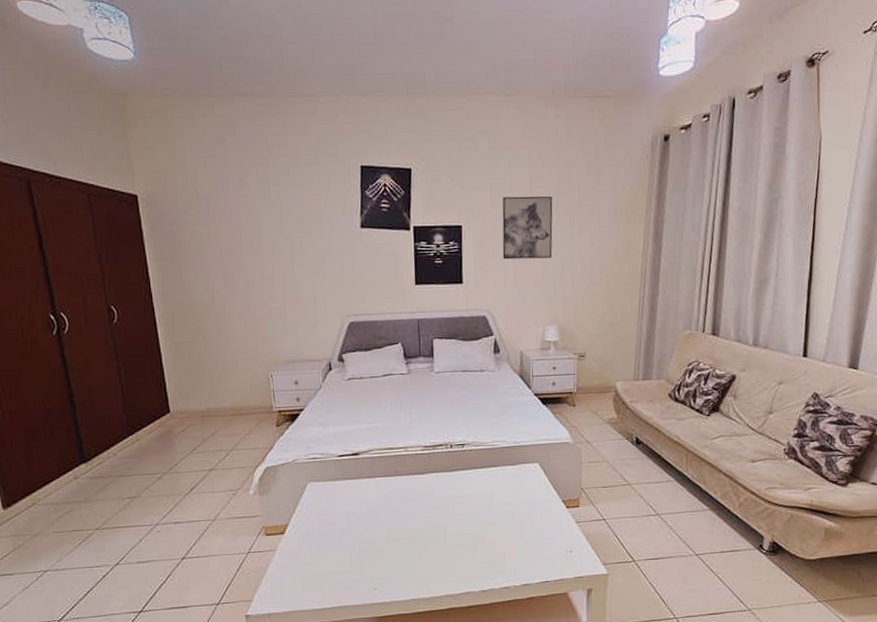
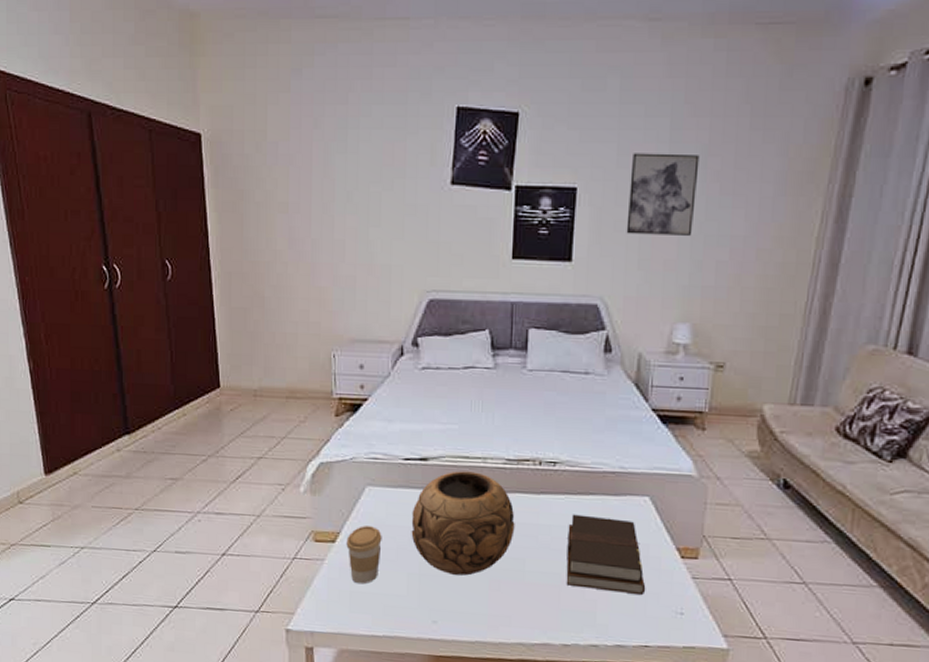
coffee cup: none [294,516,325,567] -> present [346,525,382,584]
decorative bowl: none [349,459,435,547] -> present [411,471,515,576]
bible: none [477,483,542,543] -> present [566,514,646,595]

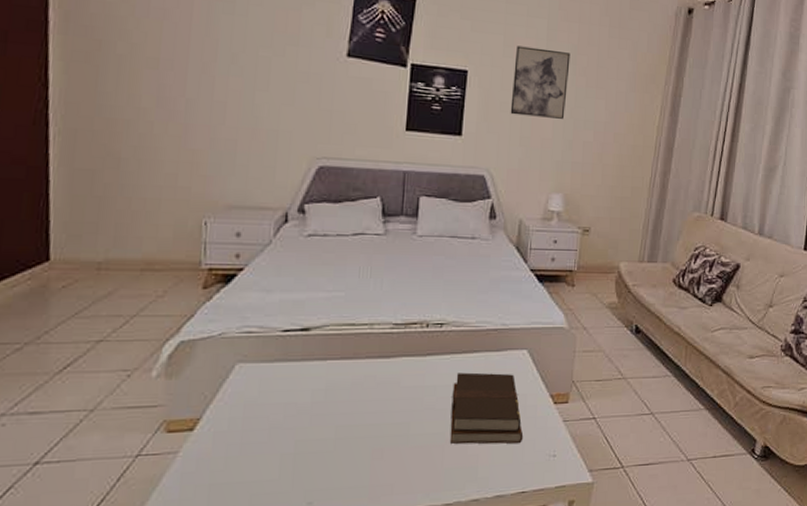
coffee cup: present [346,525,382,584] -> none [207,407,253,475]
decorative bowl: present [411,471,515,576] -> none [287,339,401,449]

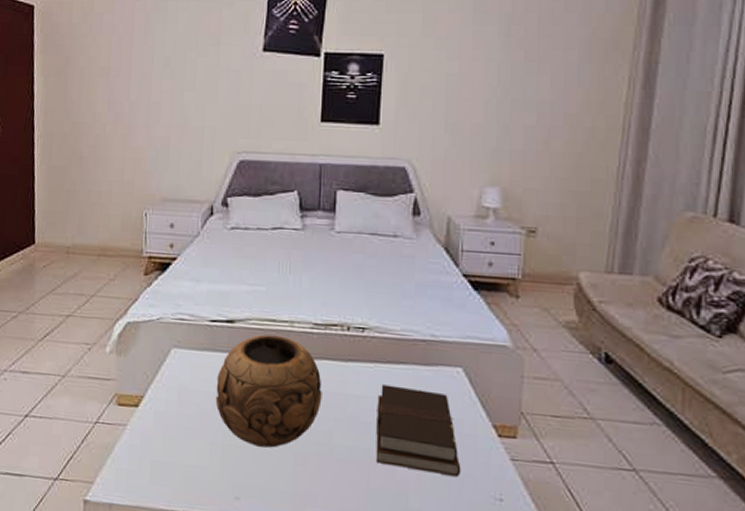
decorative bowl: none [287,339,401,449] -> present [215,334,322,448]
wall art: present [510,45,571,119] -> none [433,22,503,100]

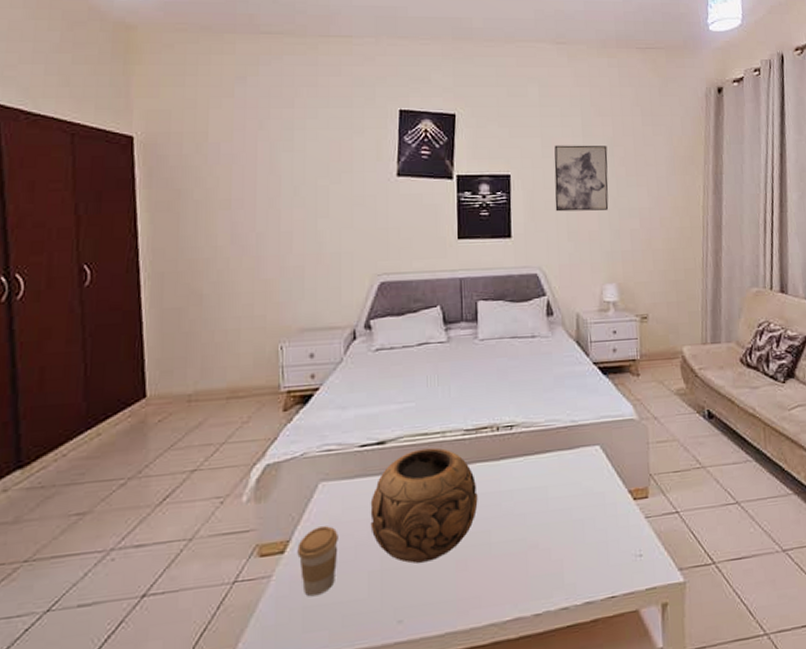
coffee cup: none [149,390,186,454] -> present [297,526,338,597]
bible: present [375,384,461,476] -> none [529,472,607,550]
wall art: none [433,22,503,100] -> present [554,145,609,212]

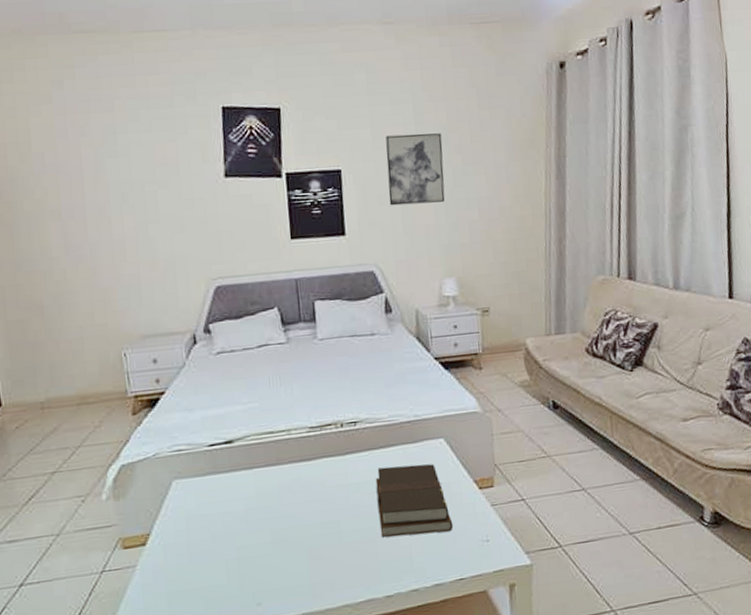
coffee cup: present [297,526,338,597] -> none [157,520,196,584]
decorative bowl: present [370,448,478,564] -> none [222,445,326,552]
bible: none [529,472,607,550] -> present [375,464,454,537]

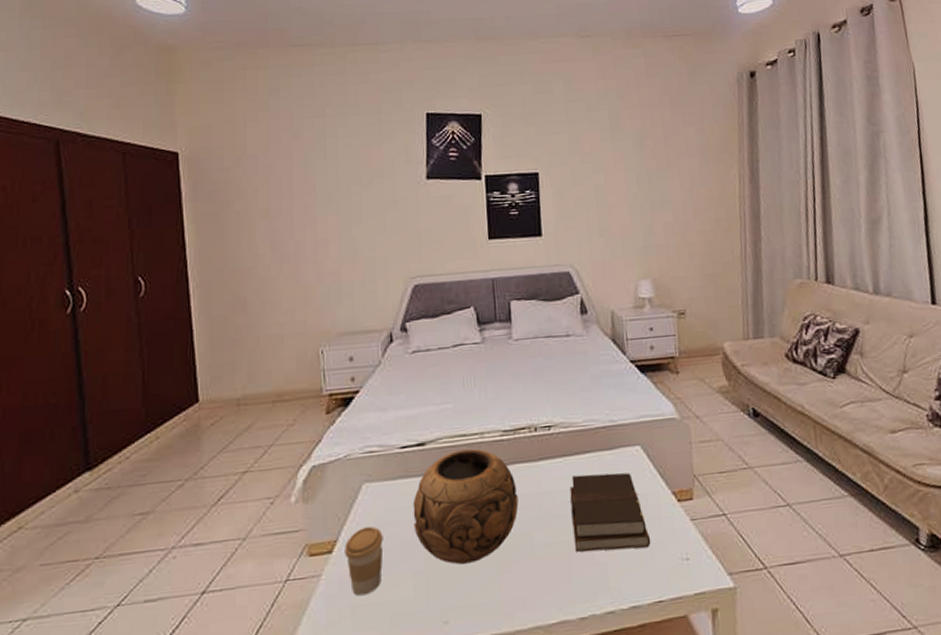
coffee cup: none [157,520,196,584] -> present [344,526,383,596]
decorative bowl: none [222,445,326,552] -> present [412,449,519,565]
wall art: present [385,133,445,206] -> none [582,138,640,208]

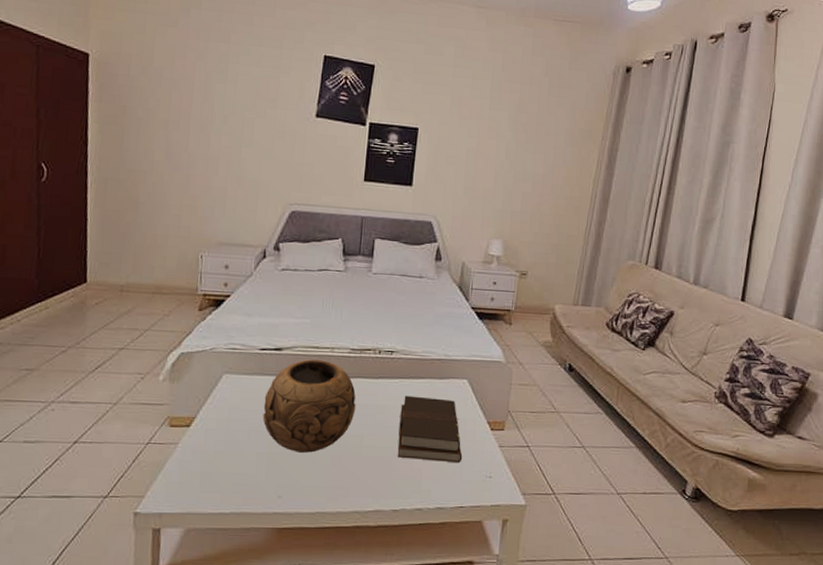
coffee cup: present [344,526,383,596] -> none [200,410,236,465]

